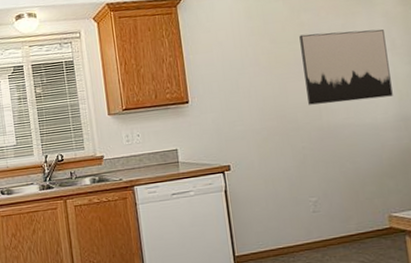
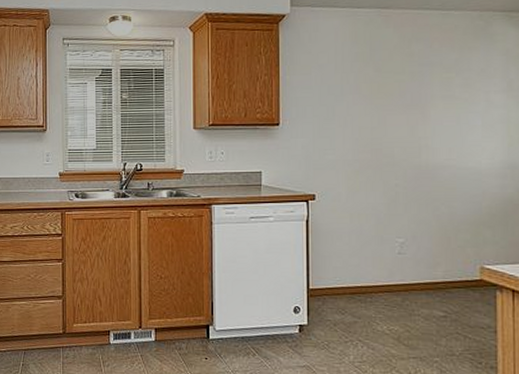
wall art: present [299,29,393,105] -> none [407,65,502,142]

